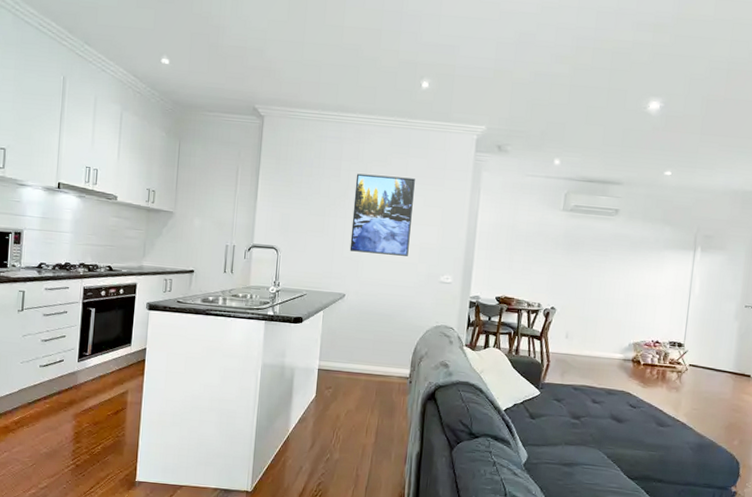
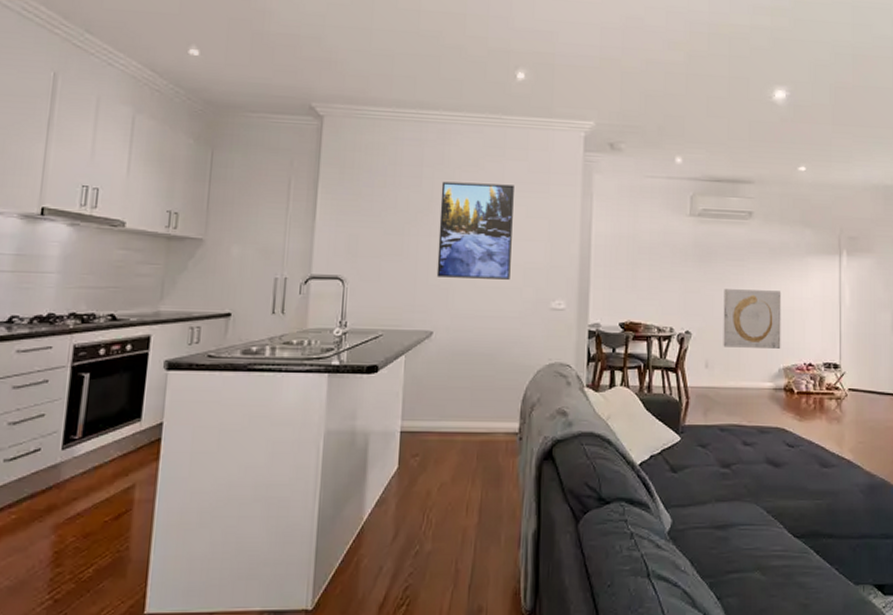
wall art: none [582,274,638,327] -> present [723,289,782,349]

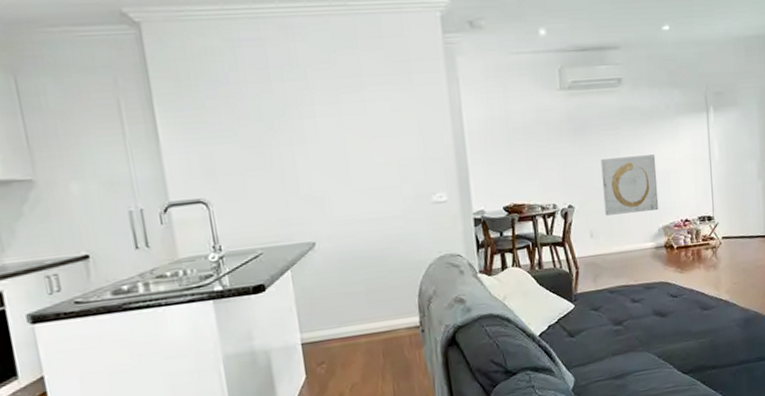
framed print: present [436,181,514,280] -> none [293,78,386,186]

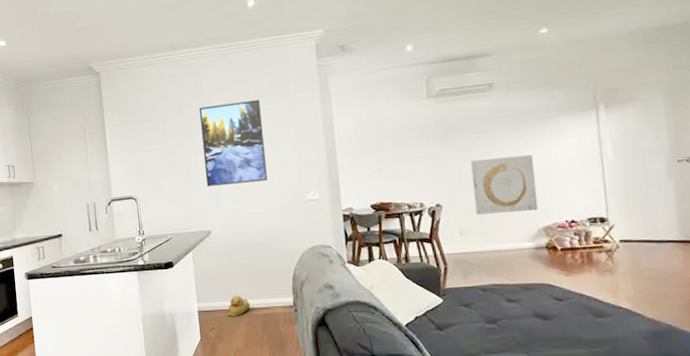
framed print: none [293,78,386,186] -> present [199,100,267,187]
rubber duck: none [340,319,369,346] -> present [228,294,251,317]

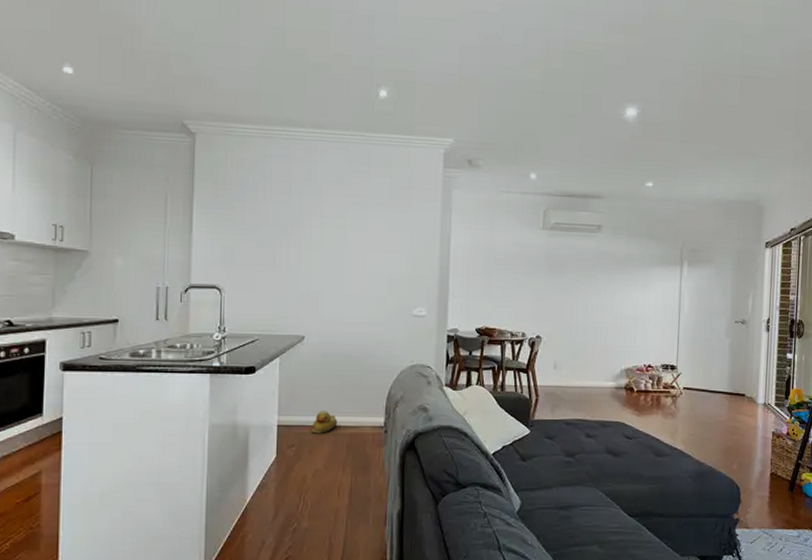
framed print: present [199,100,267,187] -> none [307,196,378,289]
wall art: present [470,155,539,215] -> none [570,297,626,352]

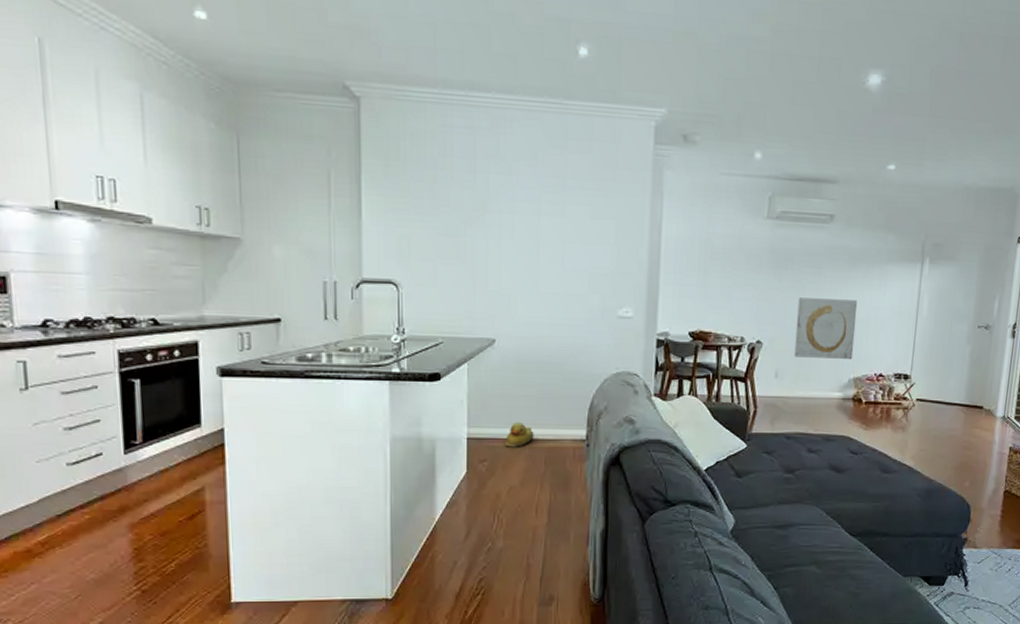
wall art: none [570,297,626,352] -> present [794,298,858,359]

